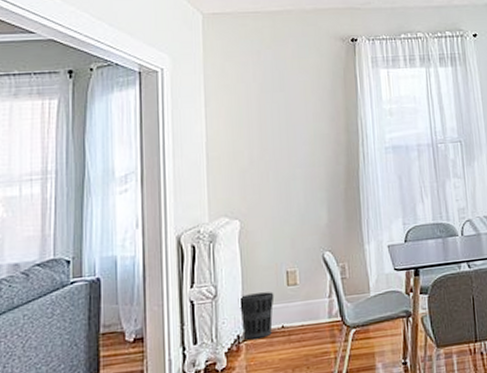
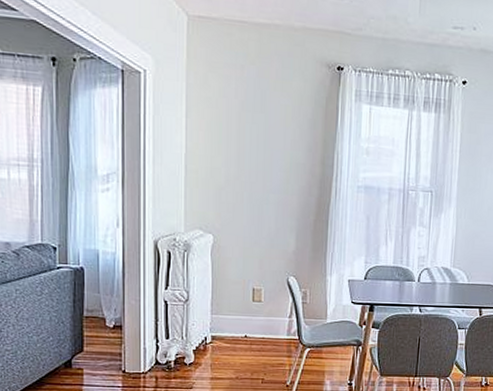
wastebasket: present [238,291,275,340] -> none [207,303,240,343]

